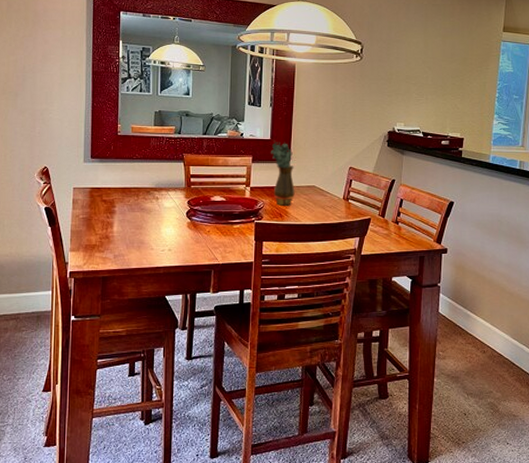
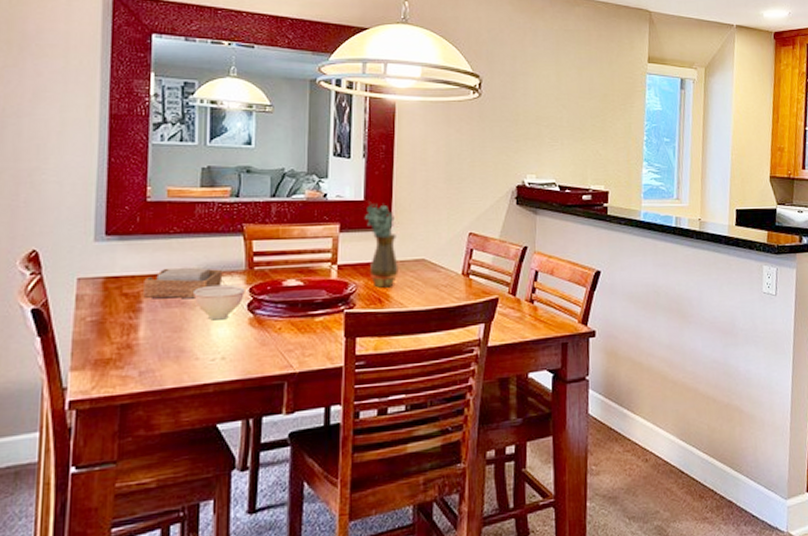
napkin holder: none [116,183,170,206] -> present [143,267,223,299]
bowl: none [149,197,185,223] -> present [192,284,246,321]

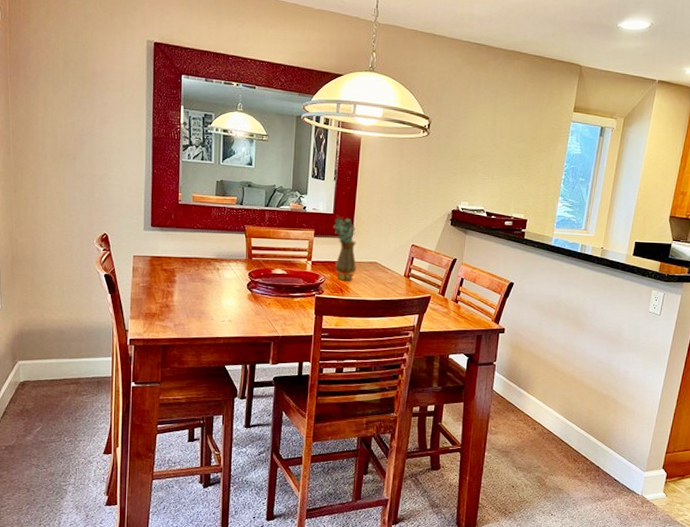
napkin holder: present [143,267,223,299] -> none [177,253,231,277]
bowl: present [192,284,246,321] -> none [209,268,246,294]

